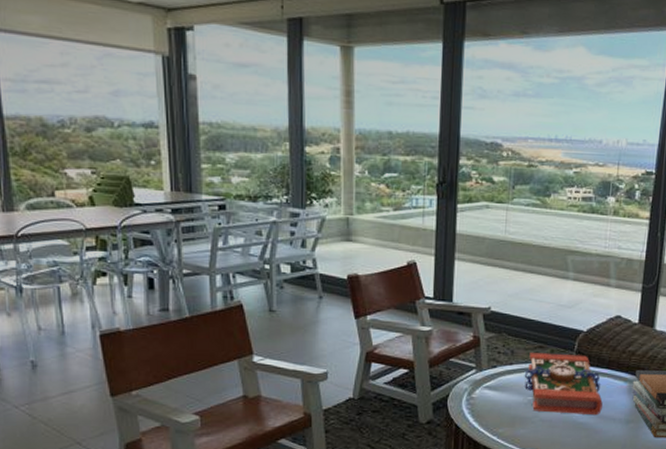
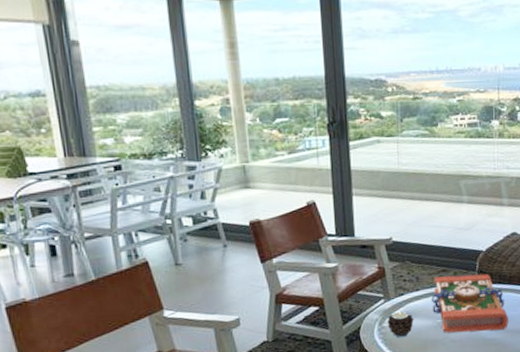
candle: none [476,384,504,411] -> present [387,311,414,338]

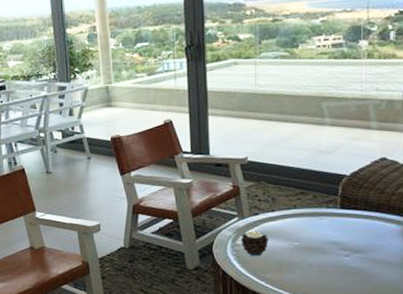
book: present [431,274,508,333] -> none [287,198,375,260]

